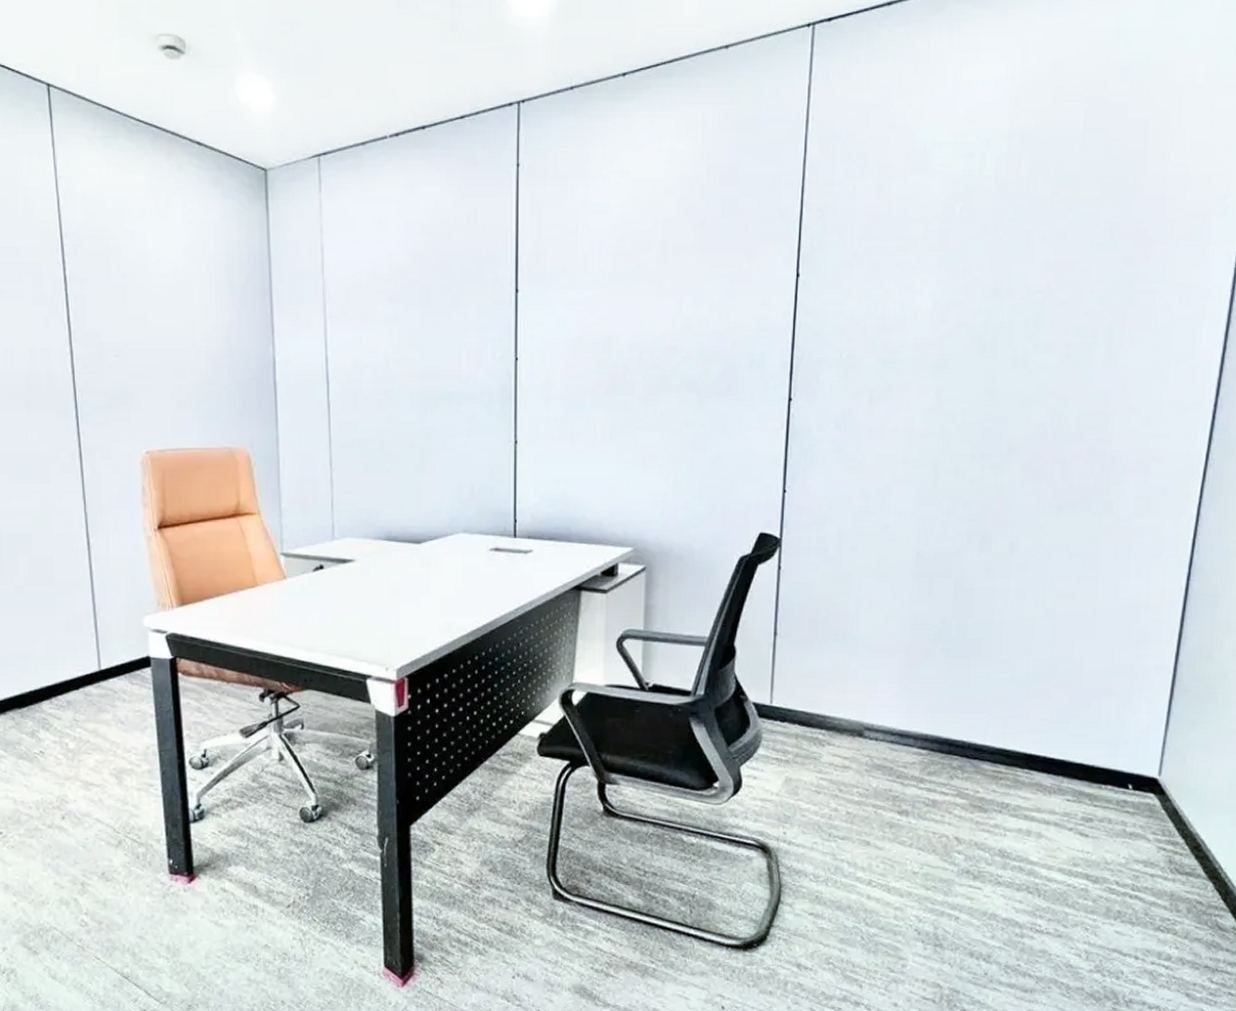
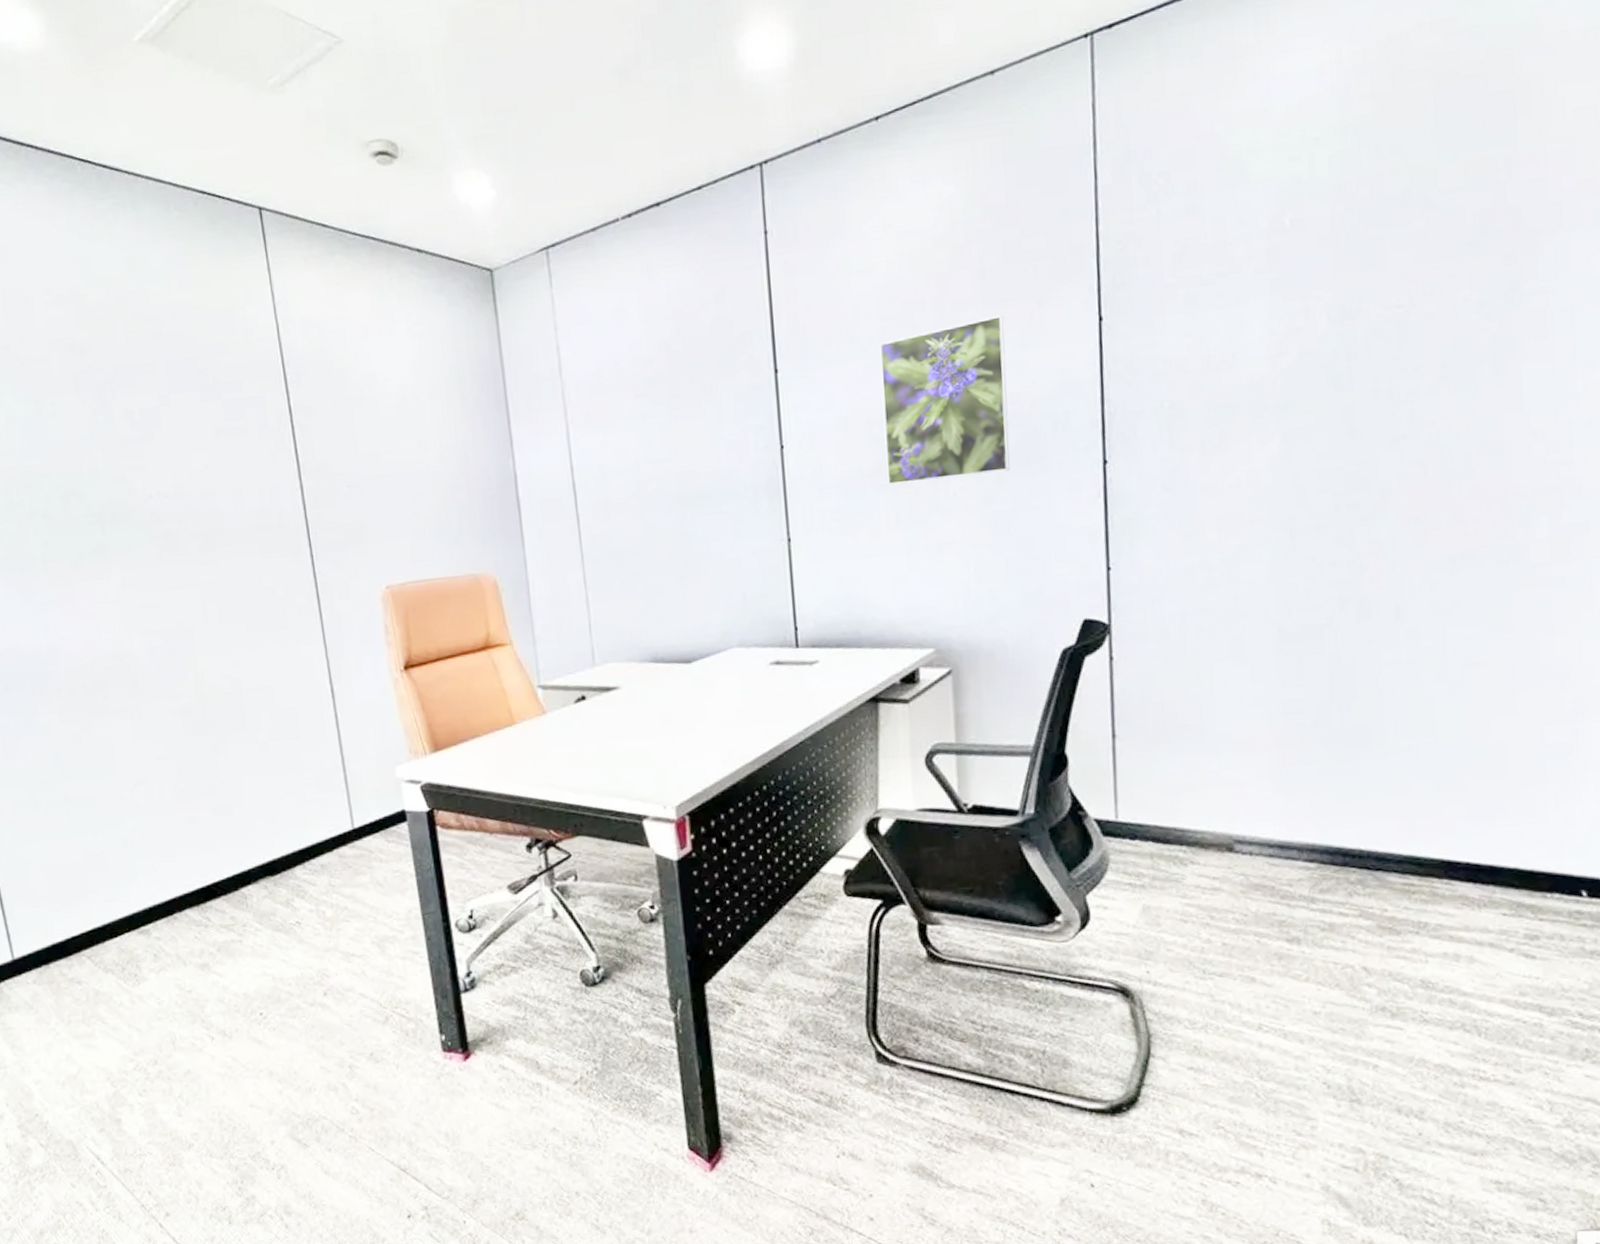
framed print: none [606,262,717,402] -> present [879,315,1010,486]

